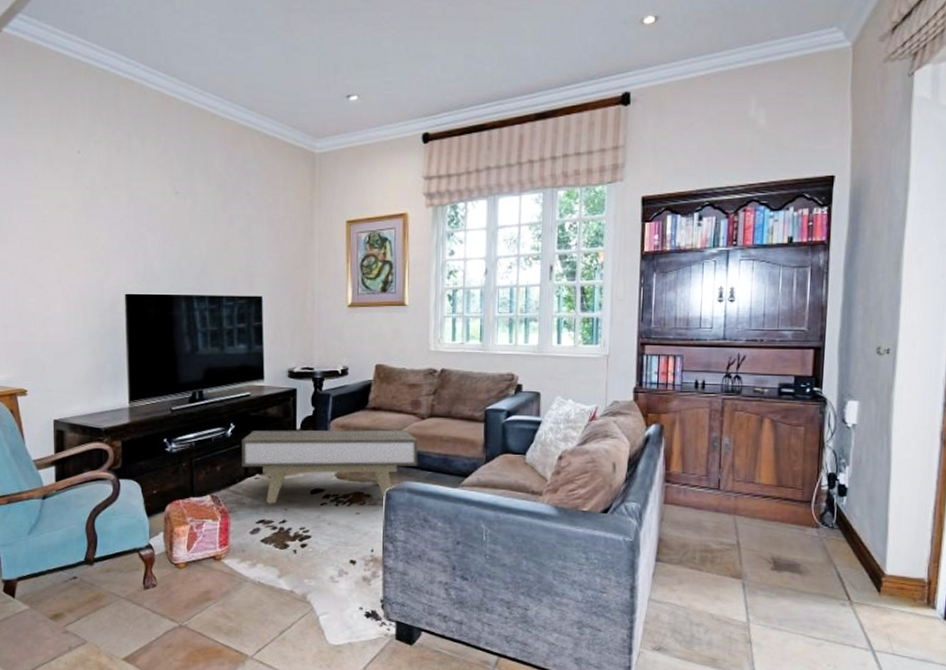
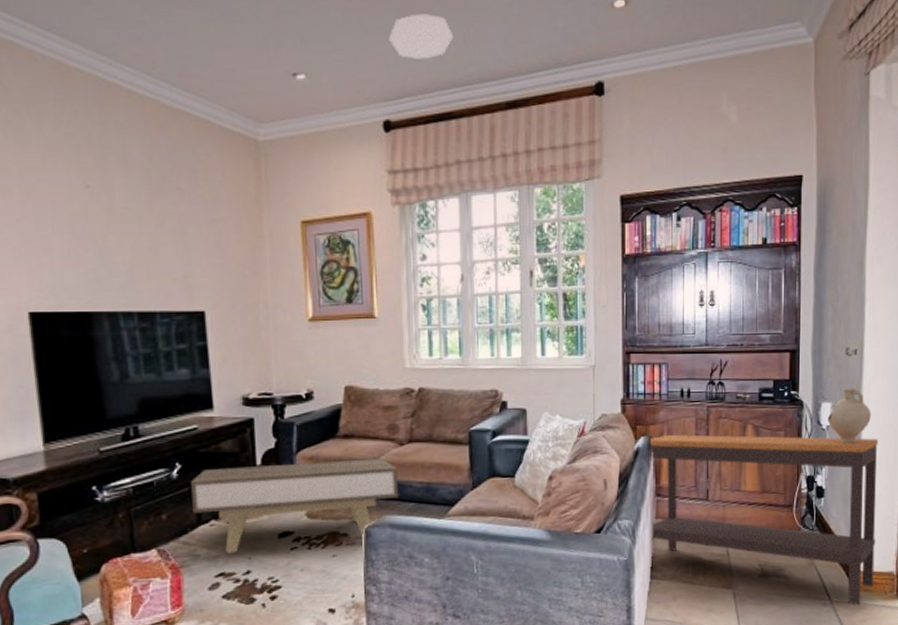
ceiling light: none [432,39,490,79] -> present [389,14,454,59]
console table: none [655,423,911,609] -> present [649,434,878,605]
decorative vase: none [853,386,904,444] -> present [827,387,871,444]

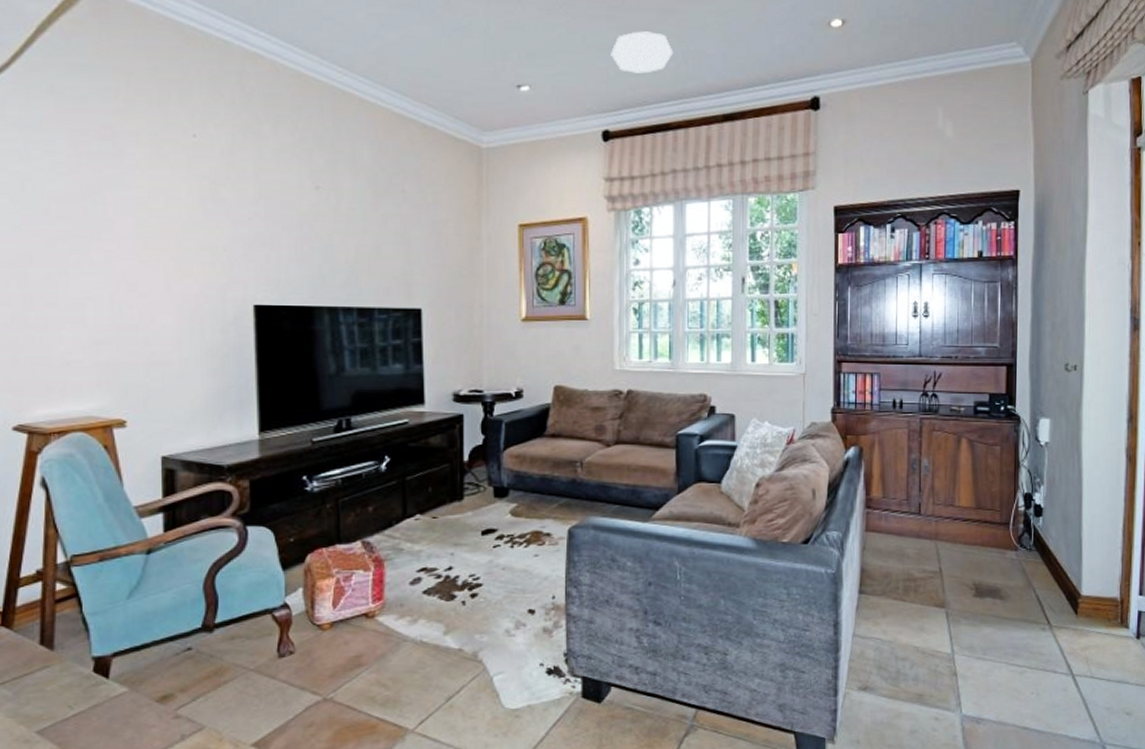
coffee table: present [191,458,399,554] -> none [399,459,604,549]
console table: present [649,434,878,605] -> none [858,445,1100,632]
decorative vase: present [827,387,871,444] -> none [1045,403,1092,462]

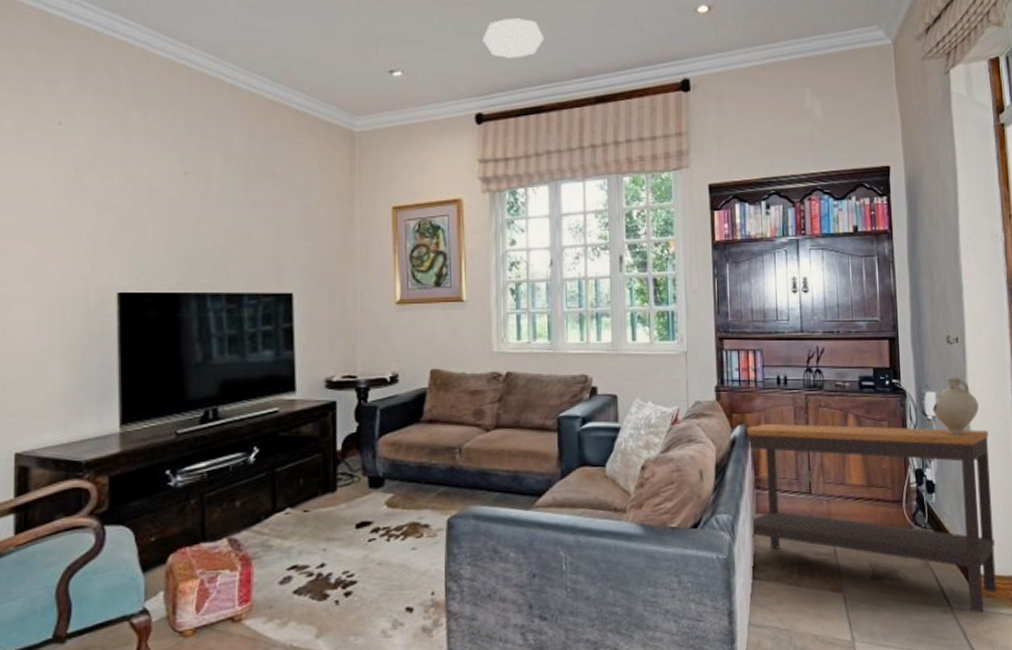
console table: none [858,445,1100,632] -> present [746,423,997,613]
decorative vase: none [1045,403,1092,462] -> present [932,376,979,436]

